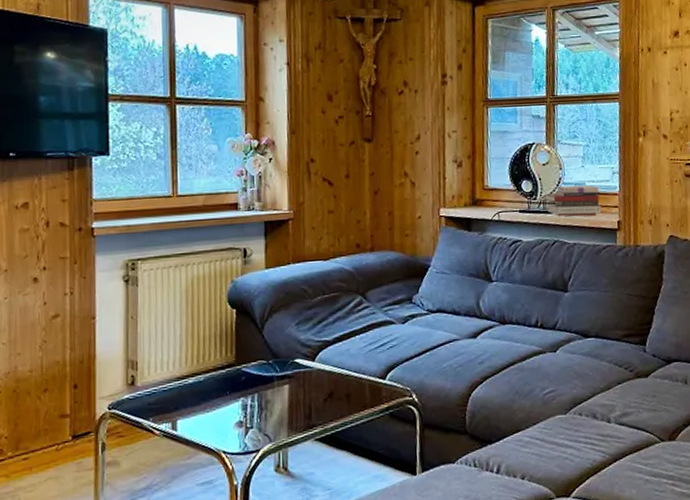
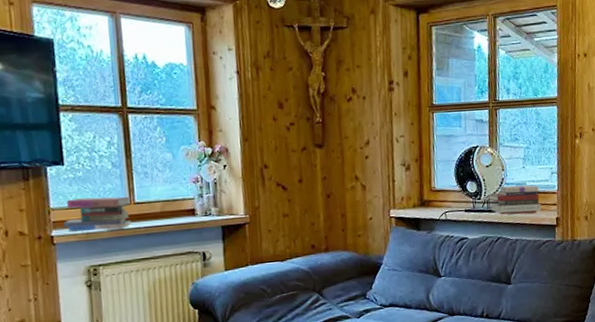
books: none [105,188,174,224] -> present [64,196,131,232]

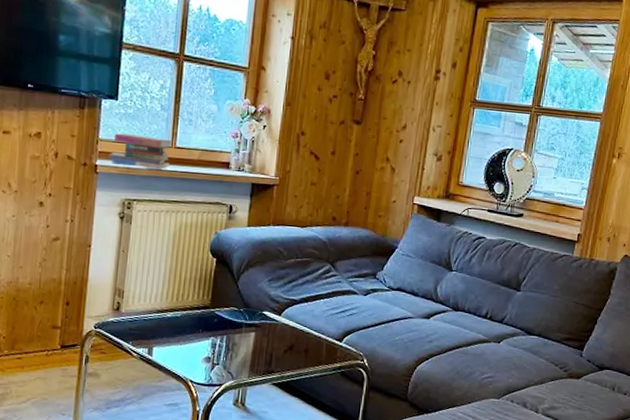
books: present [488,185,541,215] -> none [513,193,566,227]

